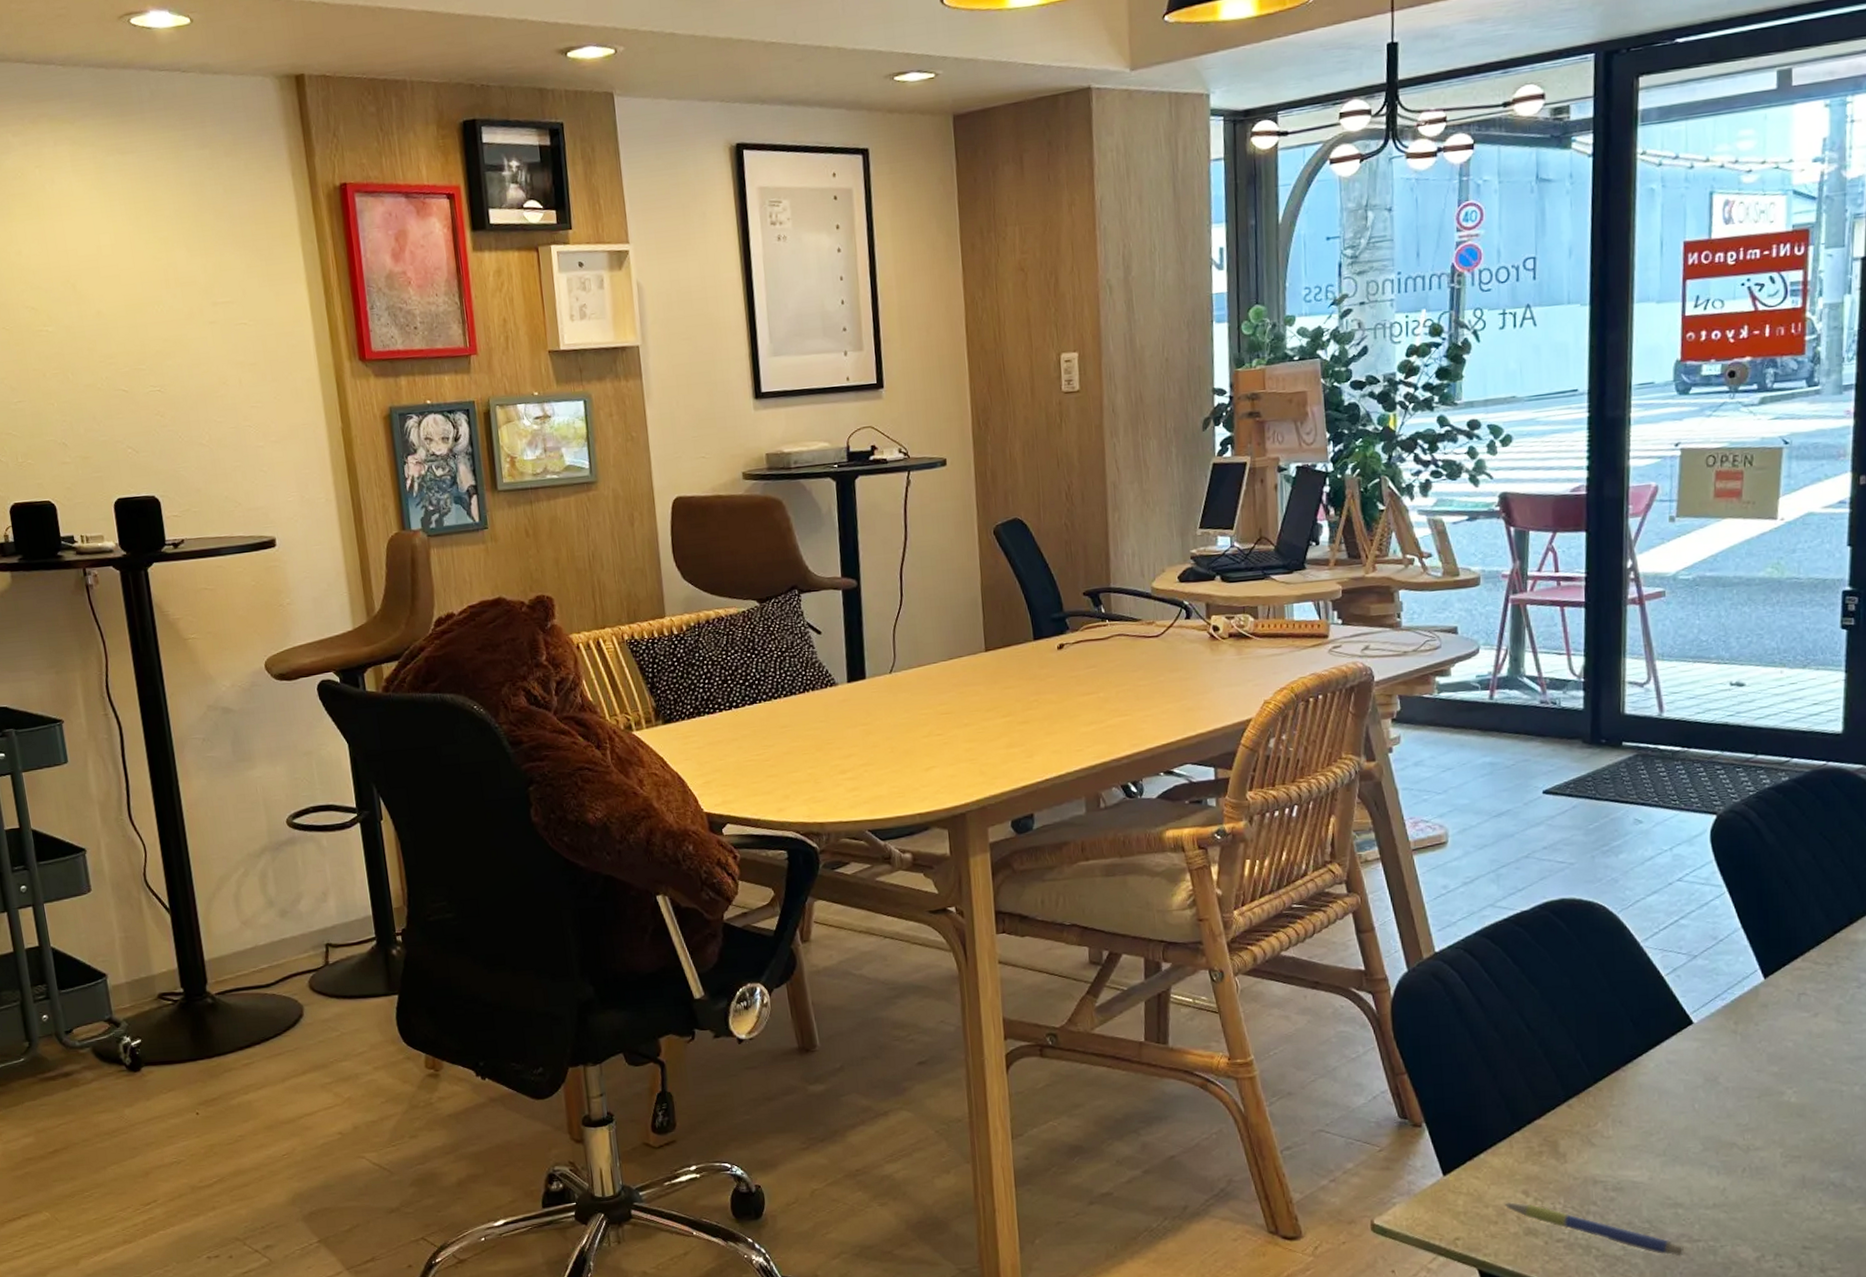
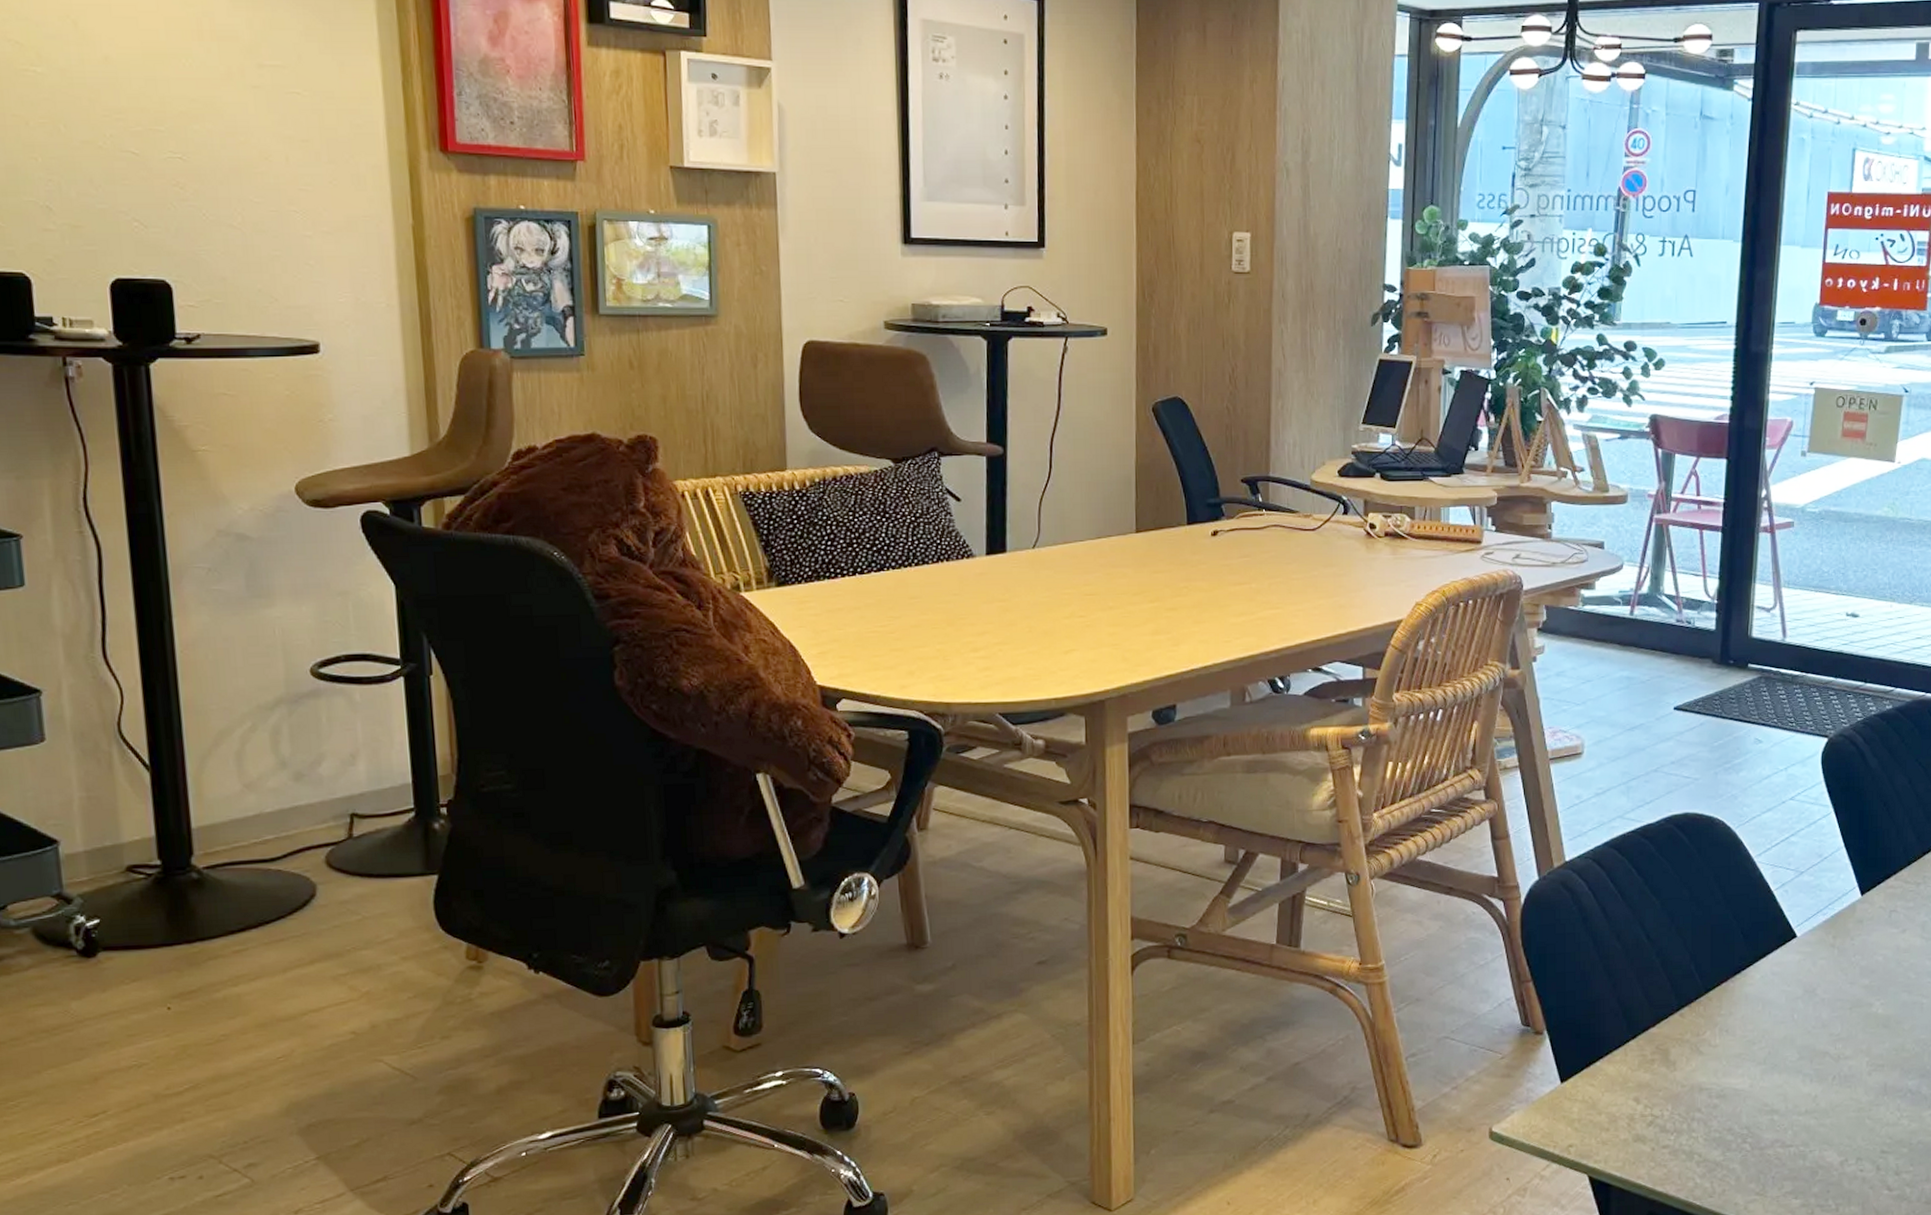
pen: present [1504,1202,1684,1257] -> none [1616,1109,1777,1161]

